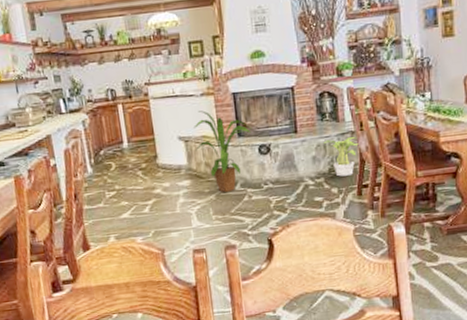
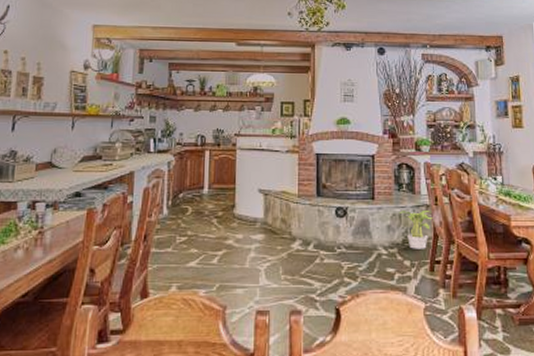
house plant: present [193,110,252,193] -> none [273,167,331,252]

